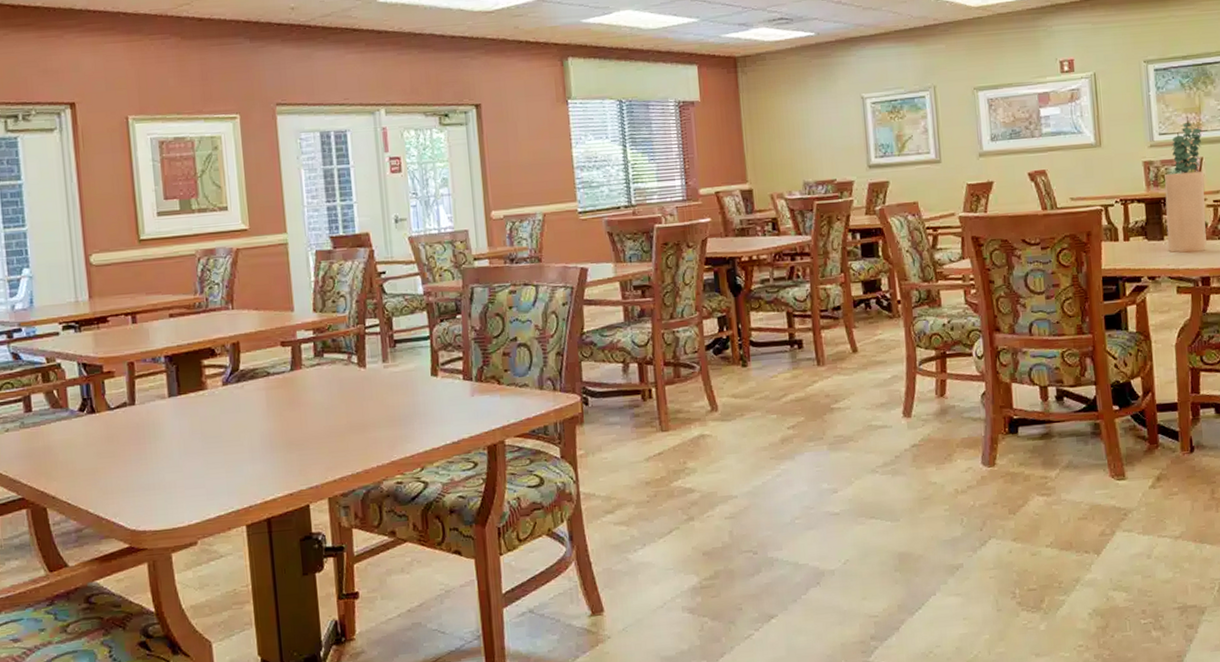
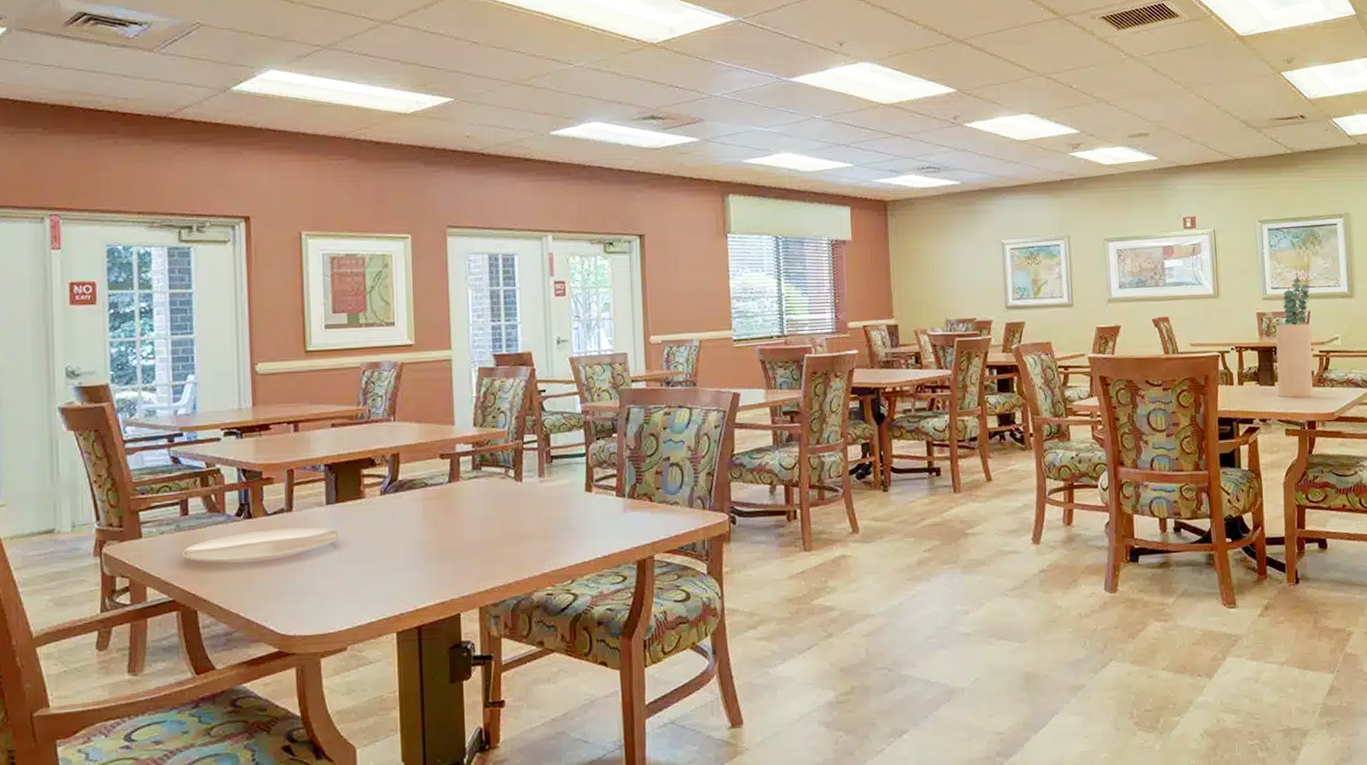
plate: none [27,420,185,460] -> present [181,527,340,564]

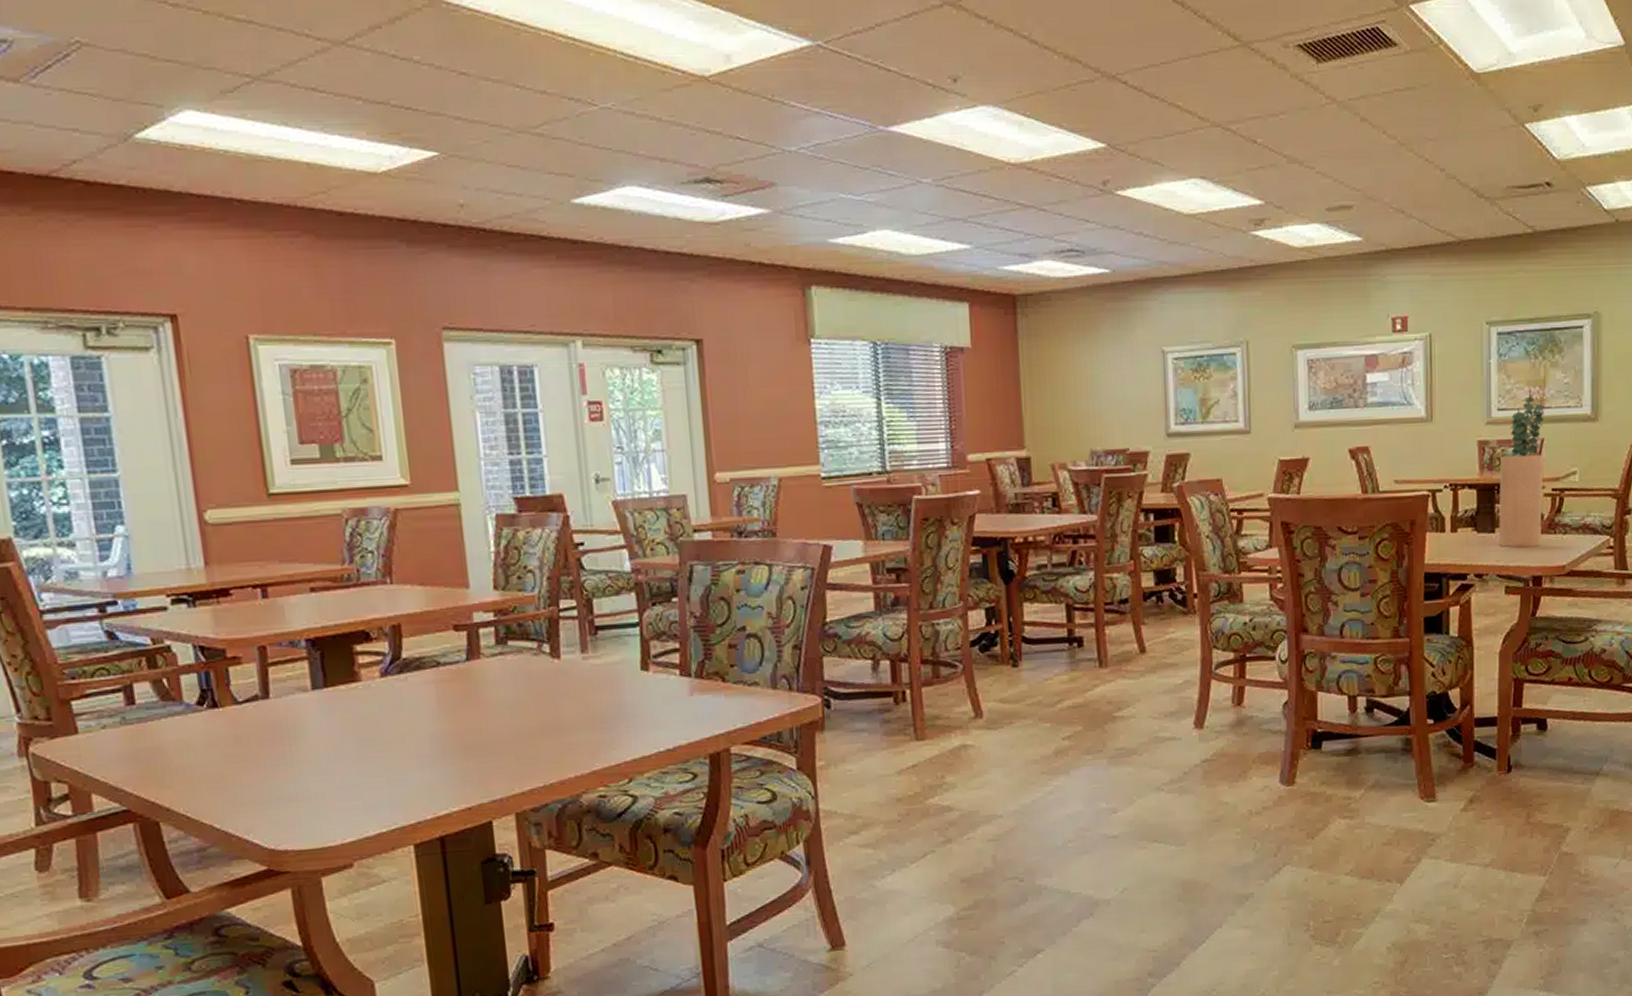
plate: present [181,527,340,564] -> none [131,717,334,764]

